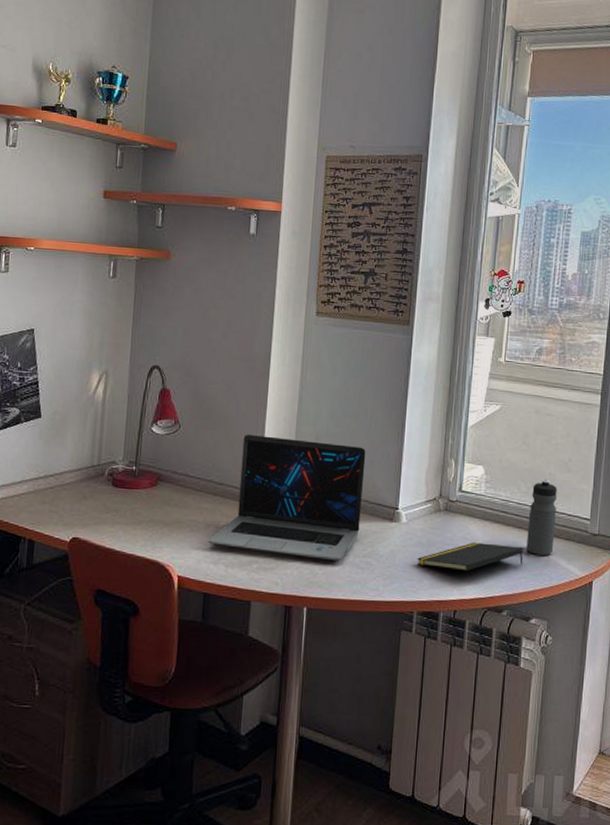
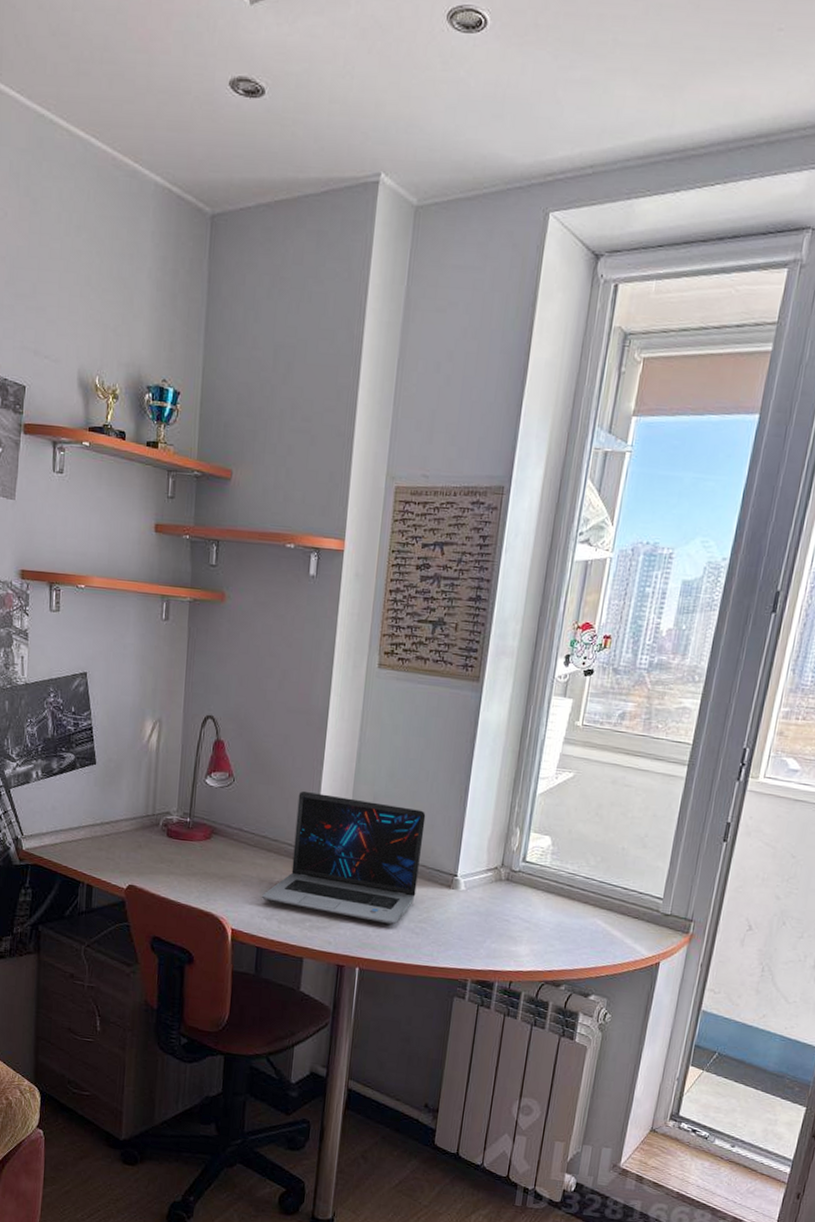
notepad: present [417,542,524,571] -> none [473,914,588,943]
water bottle: present [526,479,557,555] -> none [591,854,630,933]

